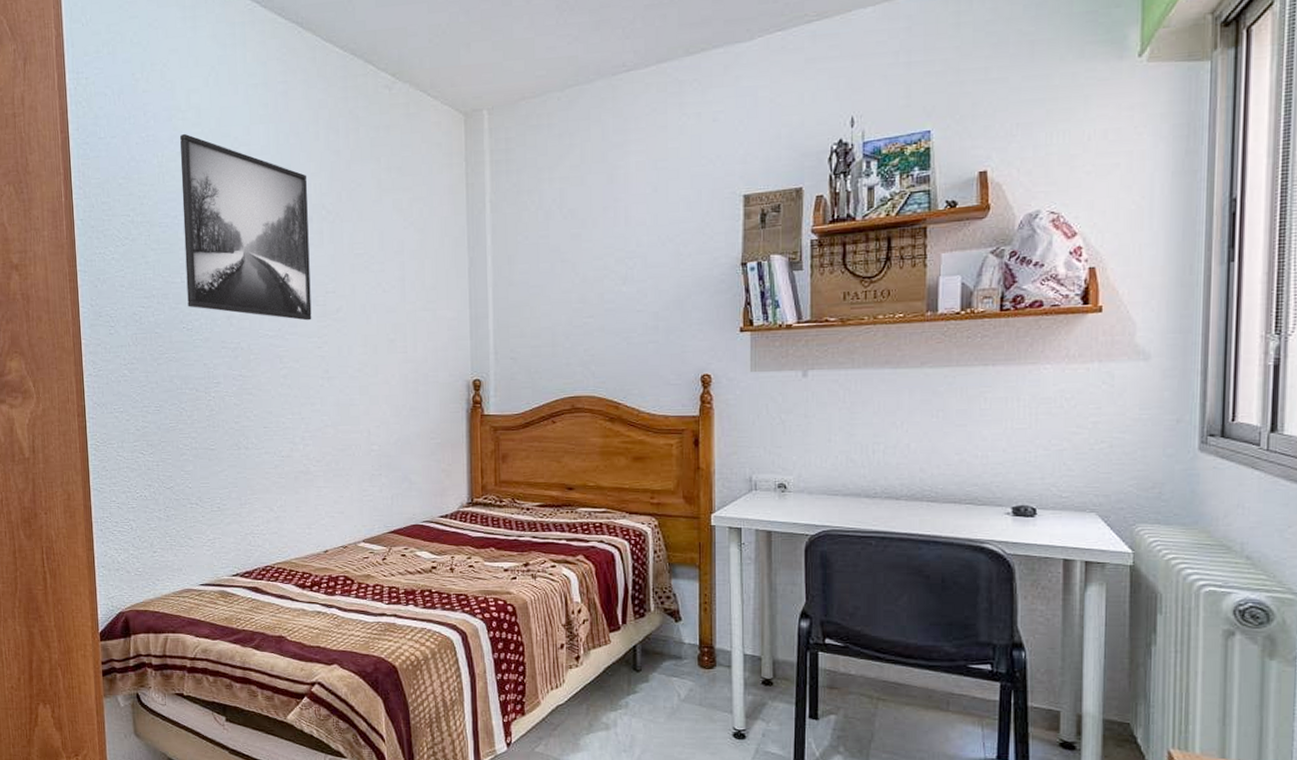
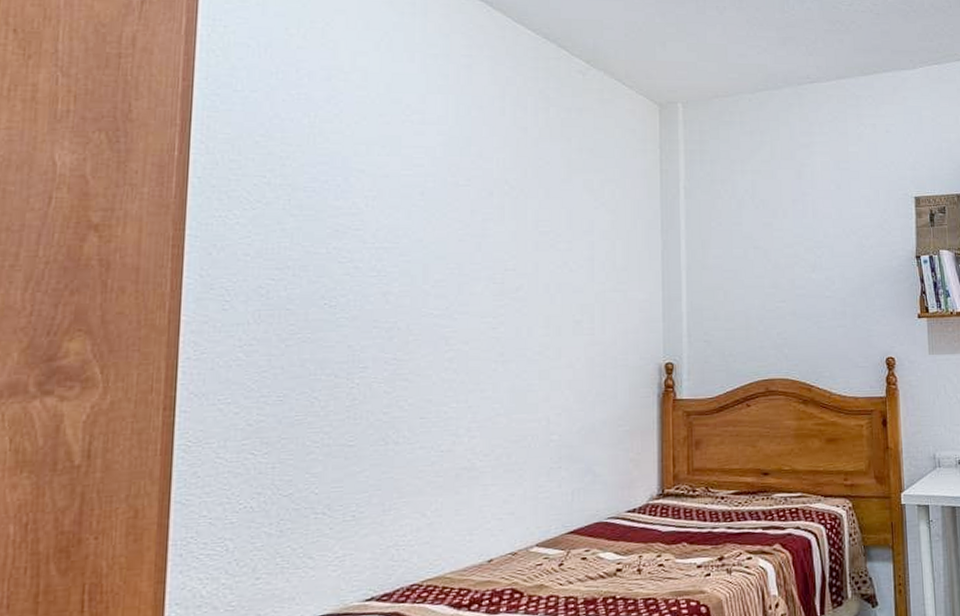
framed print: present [180,133,312,321] -> none [333,95,488,299]

